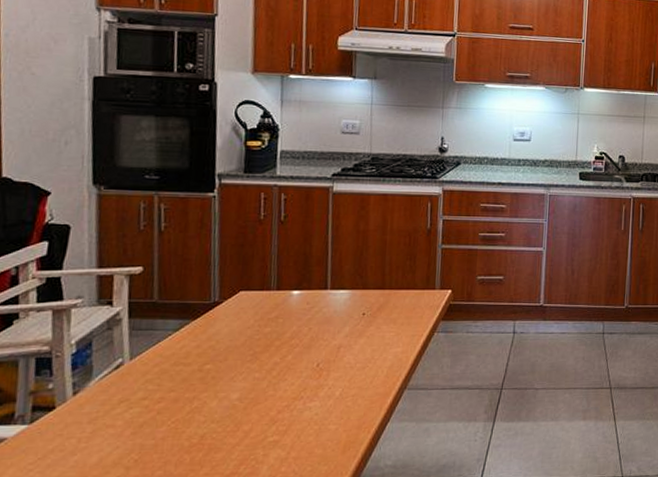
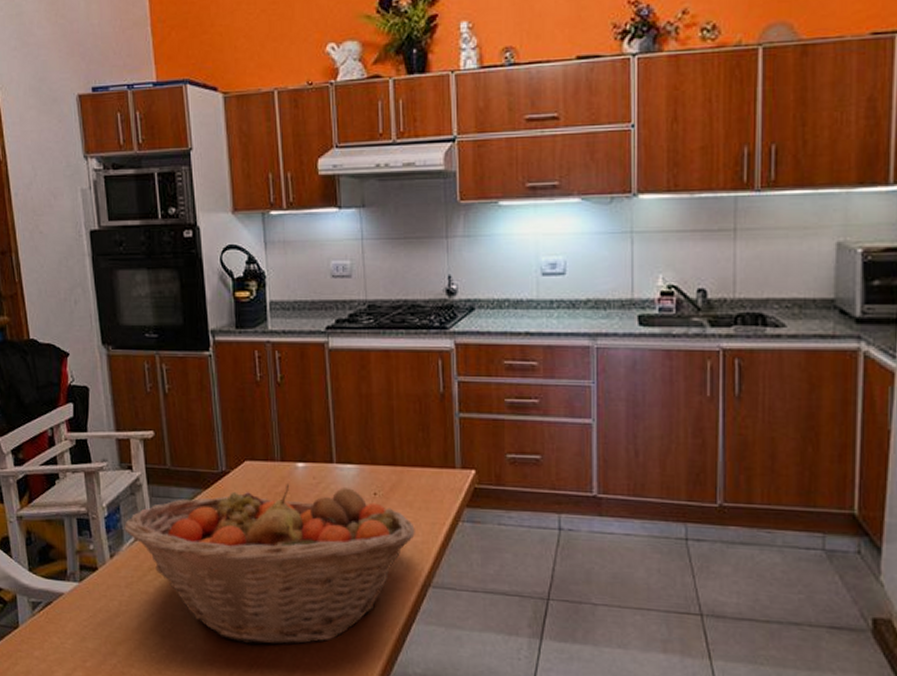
fruit basket: none [94,310,397,463] -> present [124,484,415,645]

